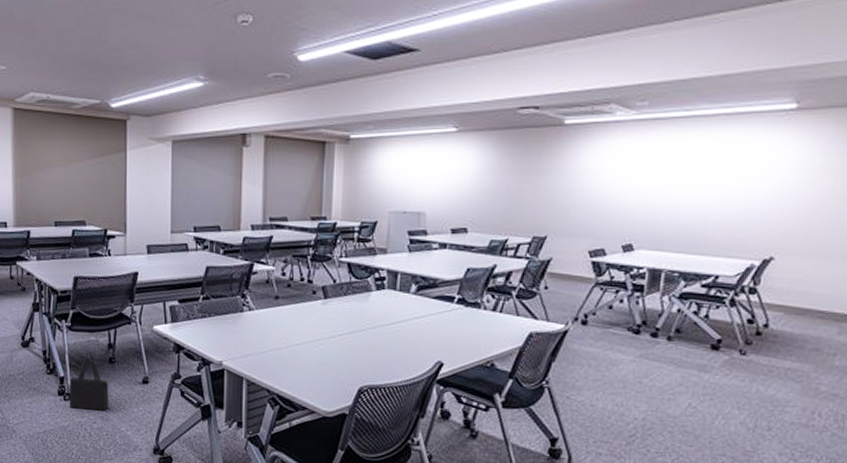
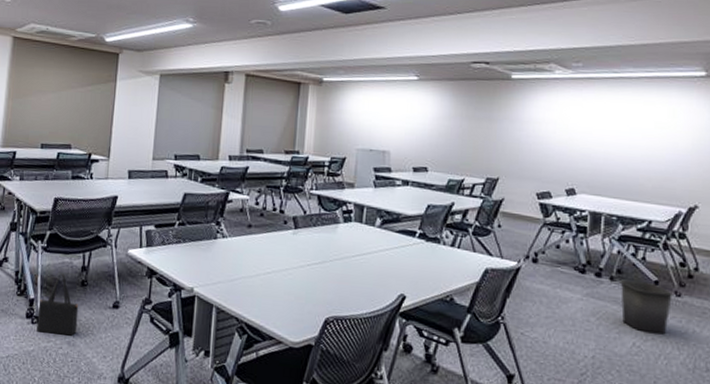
waste bin: none [678,339,739,395] -> present [620,279,674,335]

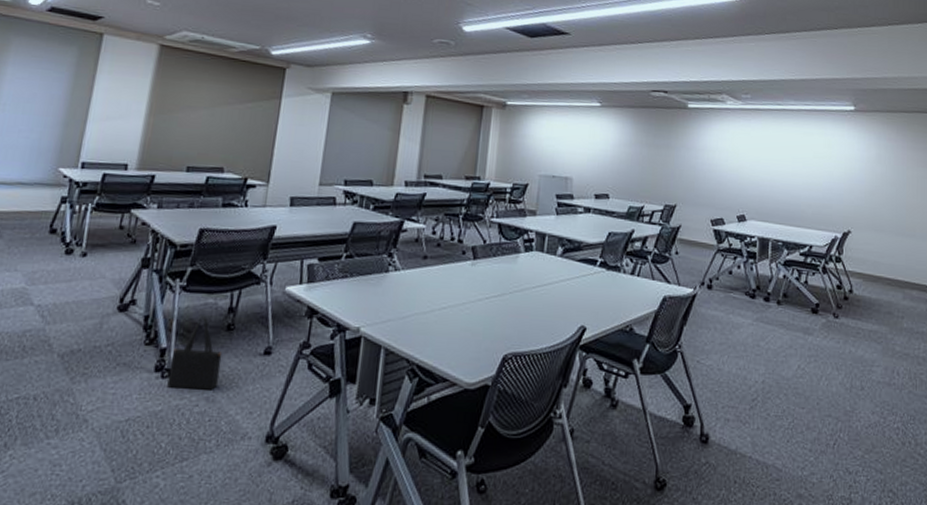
waste bin: present [620,279,674,335] -> none [786,303,833,356]

